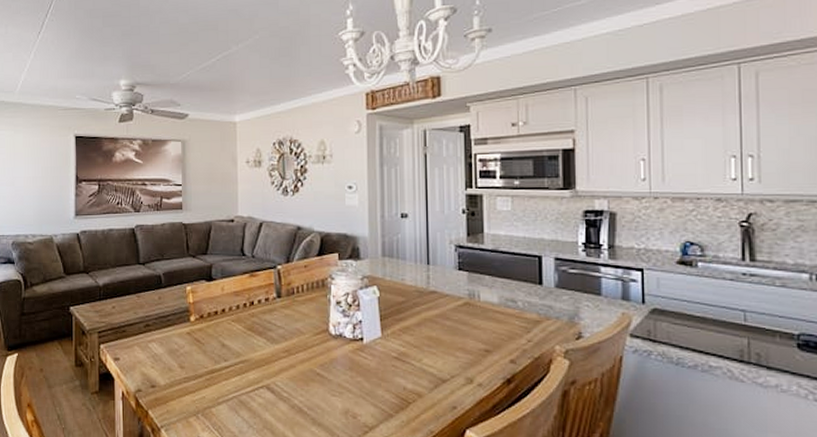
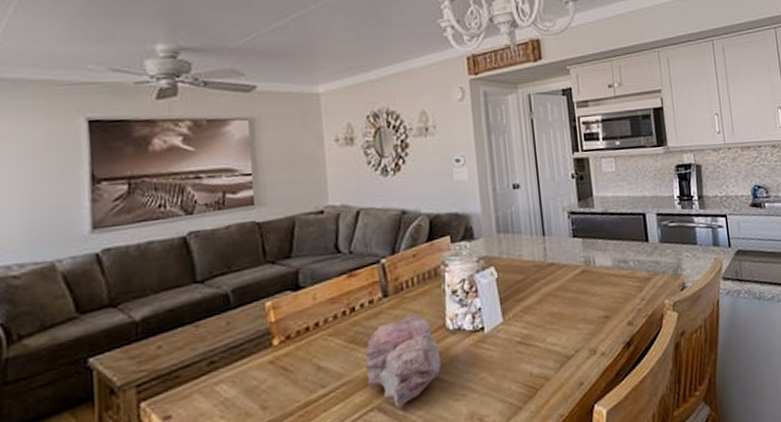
seashell: none [259,315,322,392] -> present [365,312,441,409]

